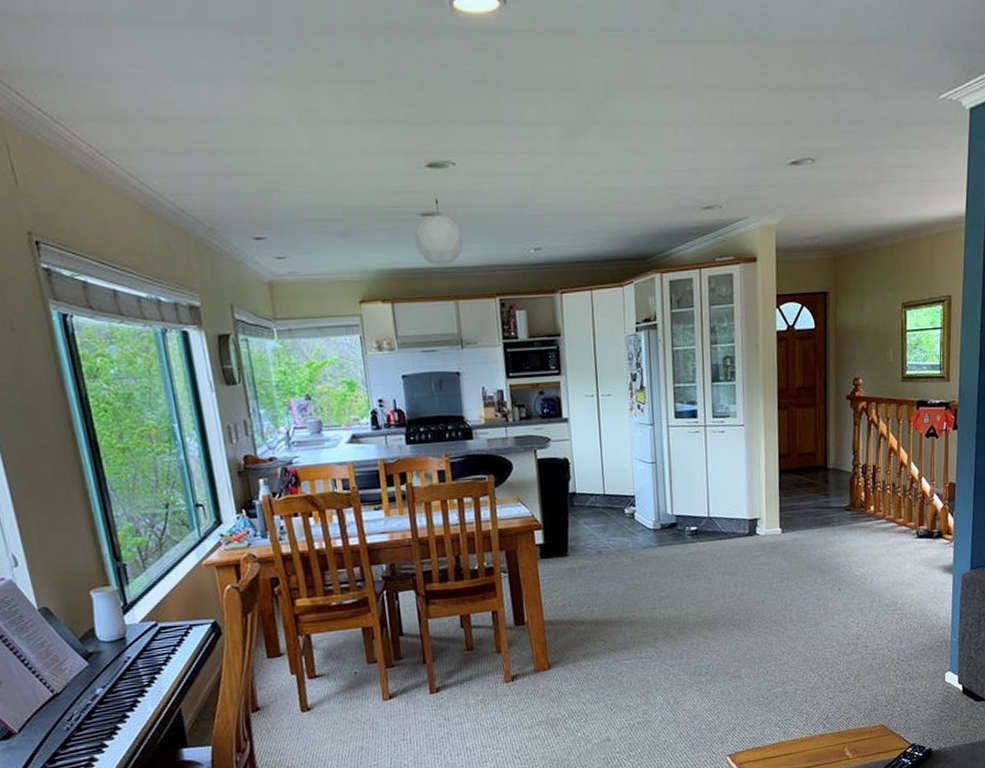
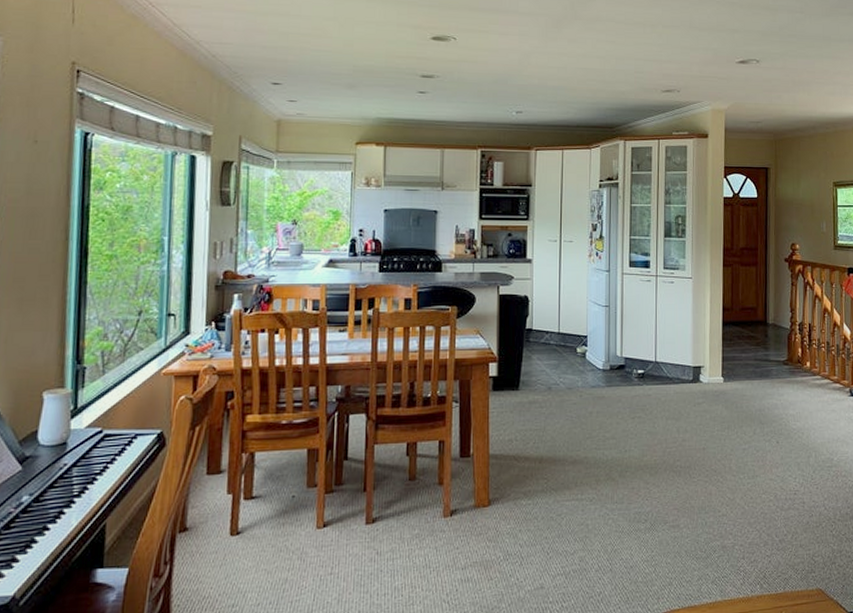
pendant lamp: present [414,199,464,266] -> none [413,65,456,119]

